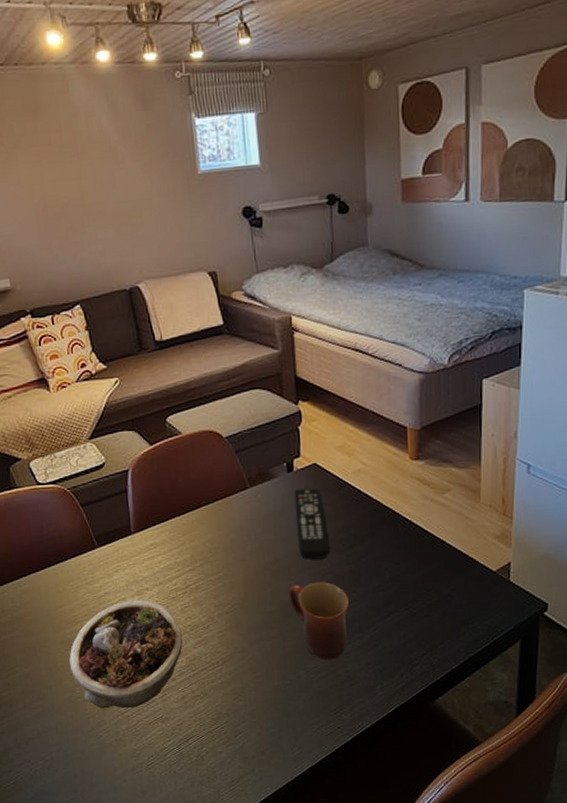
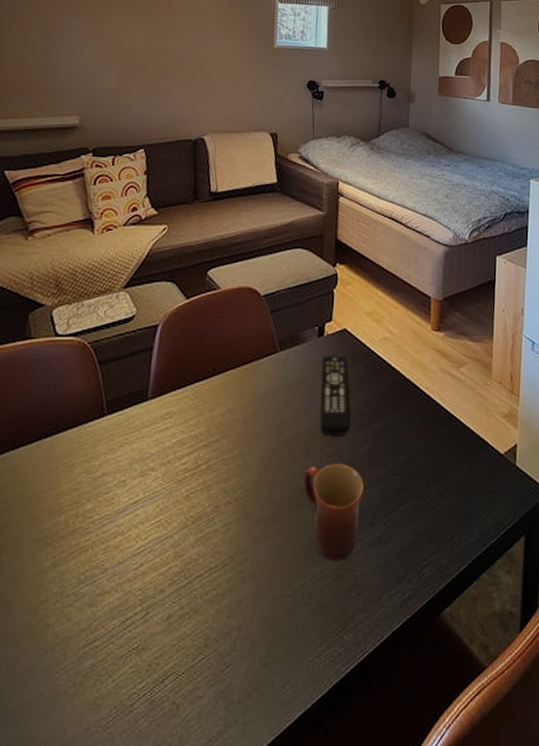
succulent planter: present [69,599,183,709] -> none [38,482,182,638]

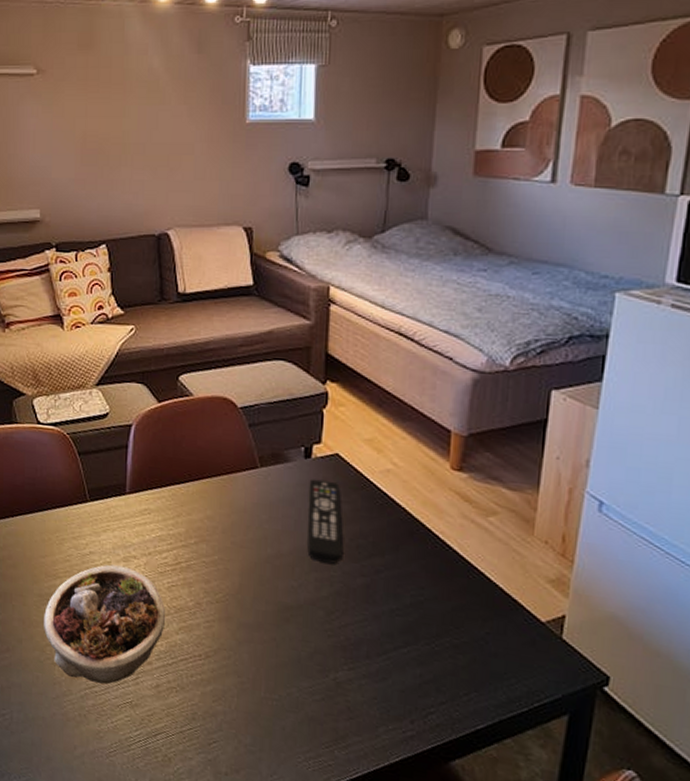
succulent planter: none [38,482,182,638] -> present [43,564,165,684]
mug: present [303,463,365,562] -> none [289,586,360,684]

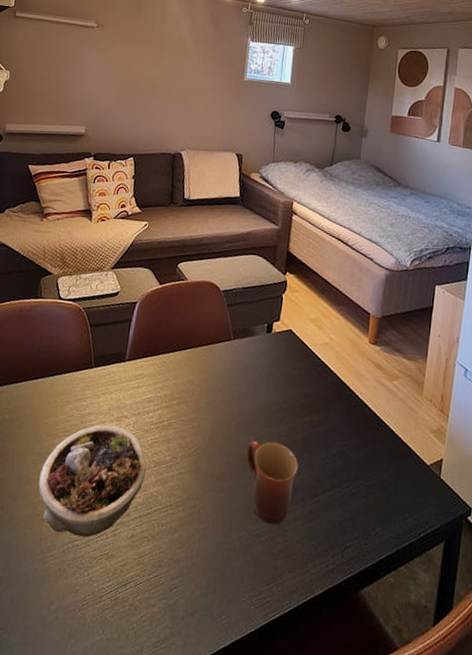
mug: none [289,586,360,684] -> present [246,440,299,526]
remote control: present [307,478,343,564] -> none [263,349,291,420]

